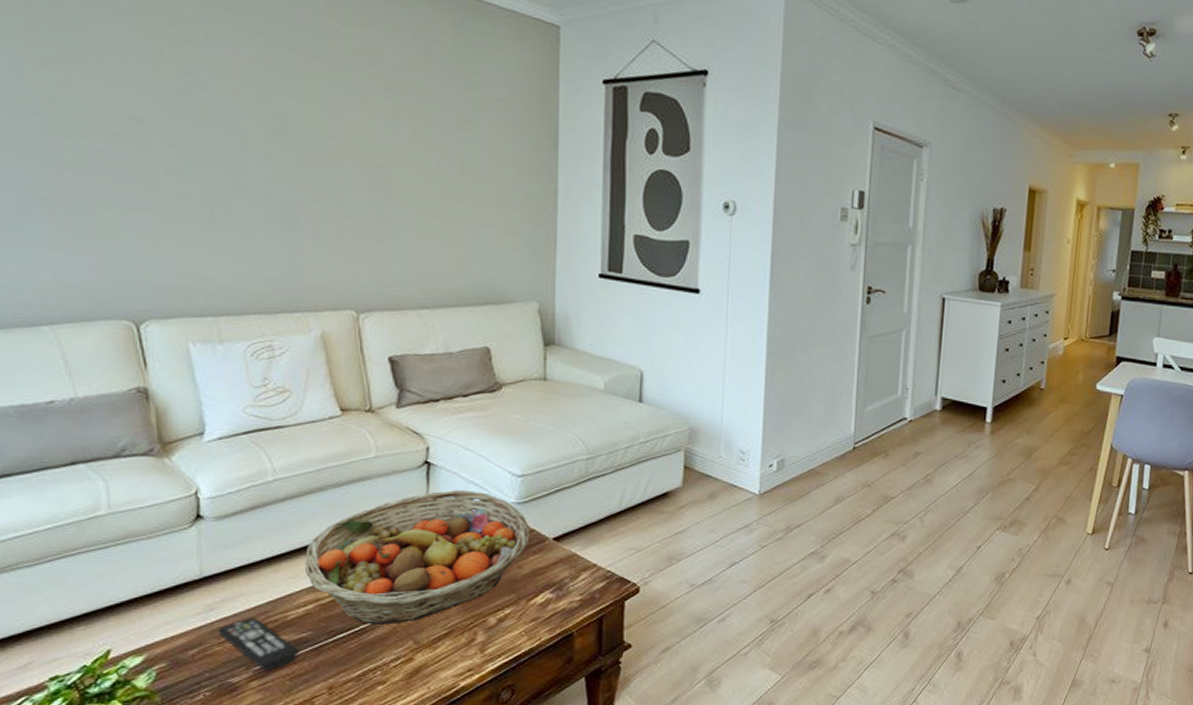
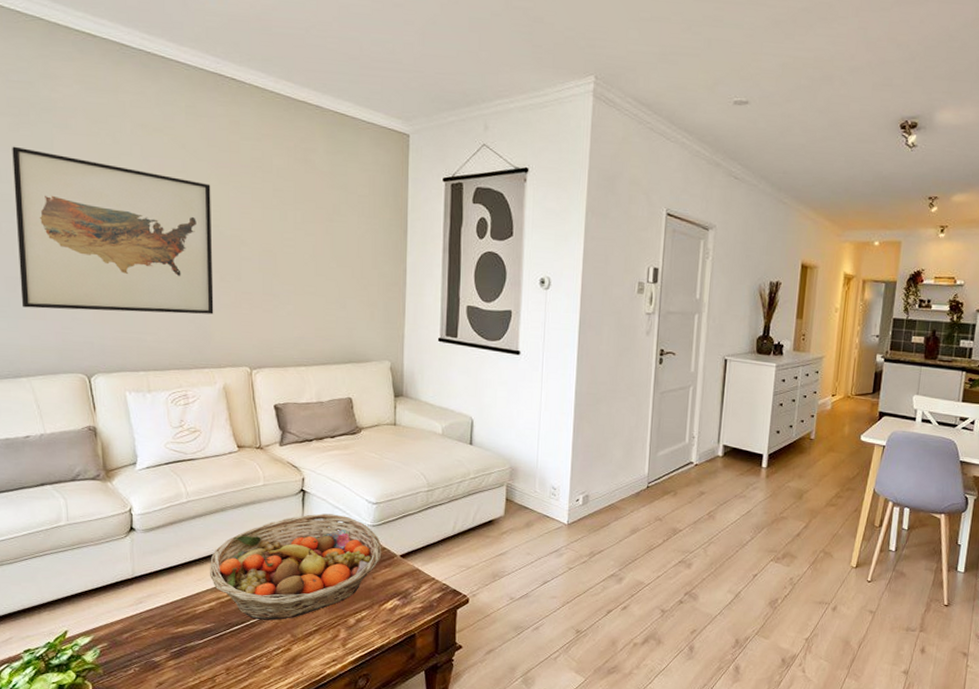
wall art: none [25,25,307,245] -> present [12,146,214,315]
remote control: present [217,616,300,671] -> none [145,609,205,653]

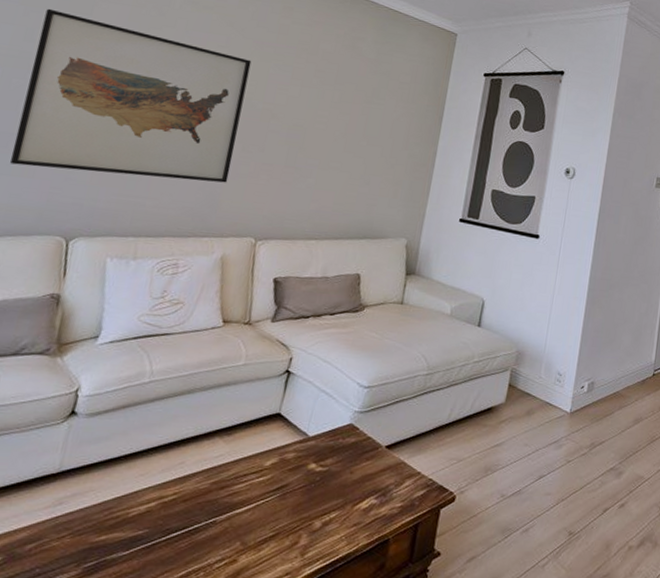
fruit basket: present [209,513,382,621] -> none [156,398,367,525]

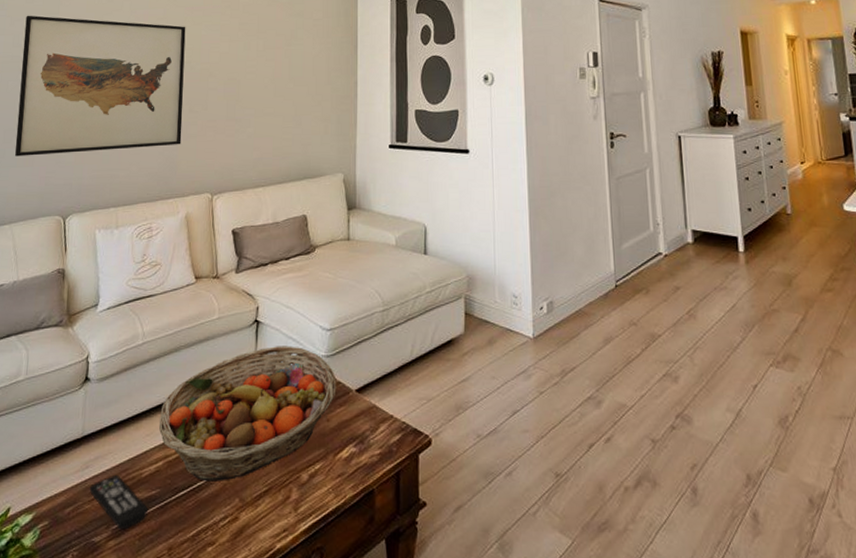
remote control: none [59,512,132,569] -> present [89,474,149,530]
fruit basket: none [156,398,367,525] -> present [158,346,337,482]

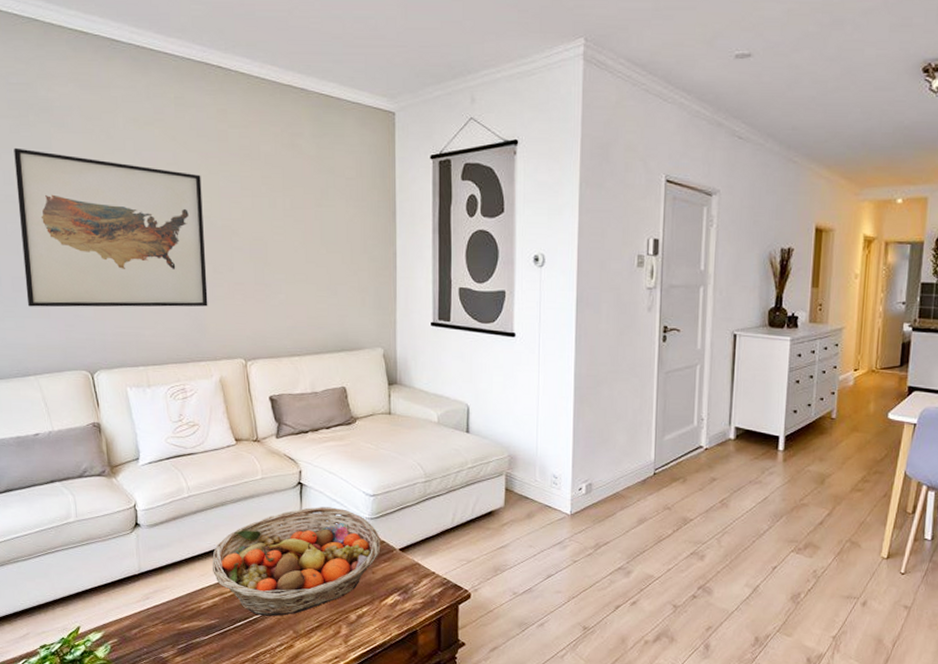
remote control: present [89,474,149,530] -> none [152,605,210,649]

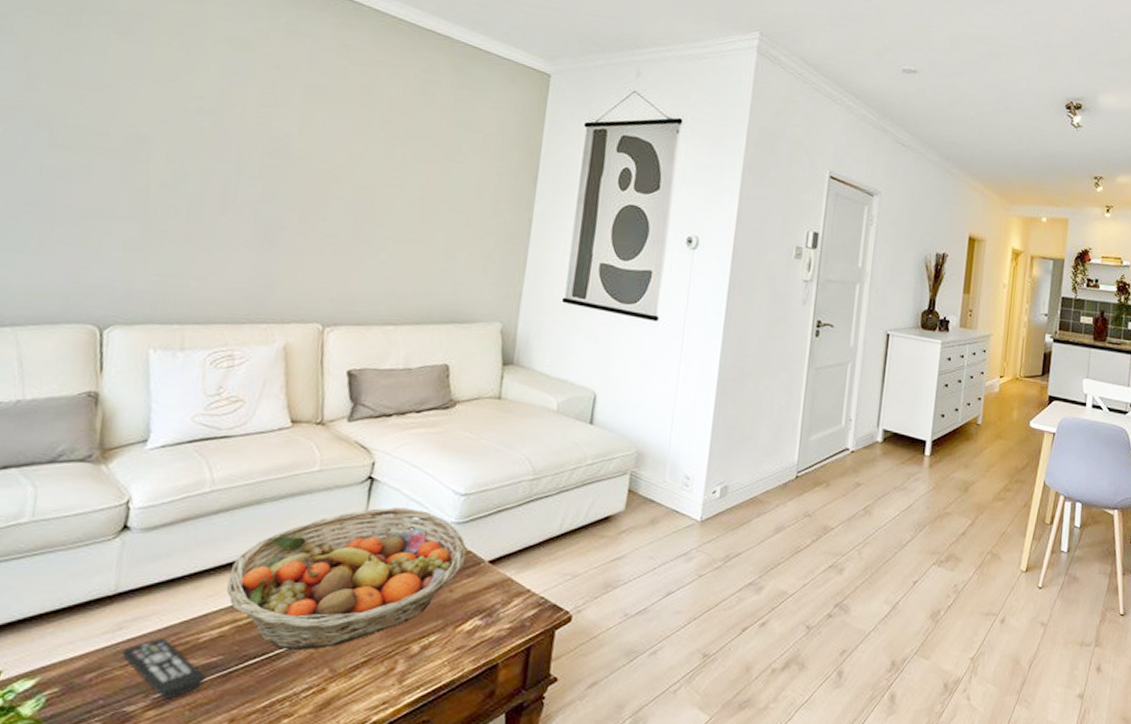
wall art: present [14,147,208,308] -> none [24,49,304,259]
remote control: none [152,605,210,649] -> present [121,638,206,699]

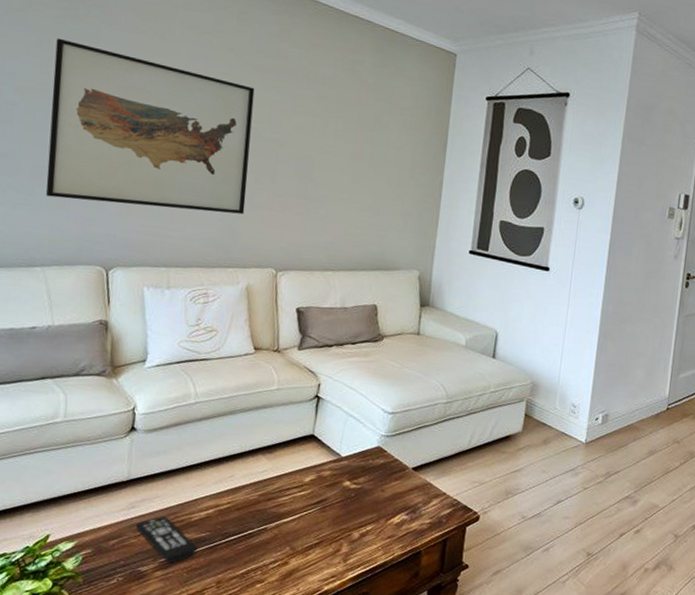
wall art: none [24,49,304,259] -> present [45,38,255,215]
fruit basket: present [226,507,467,650] -> none [210,421,395,532]

